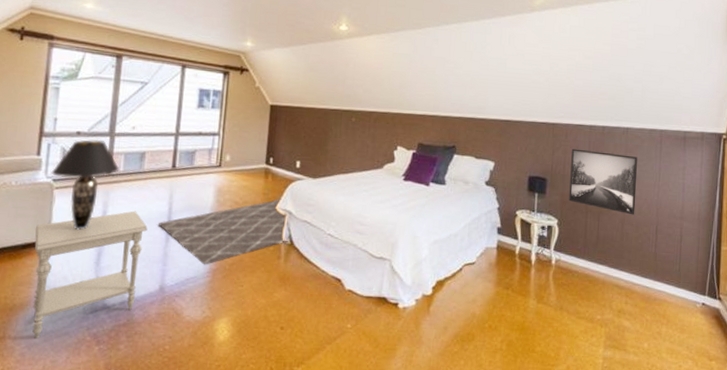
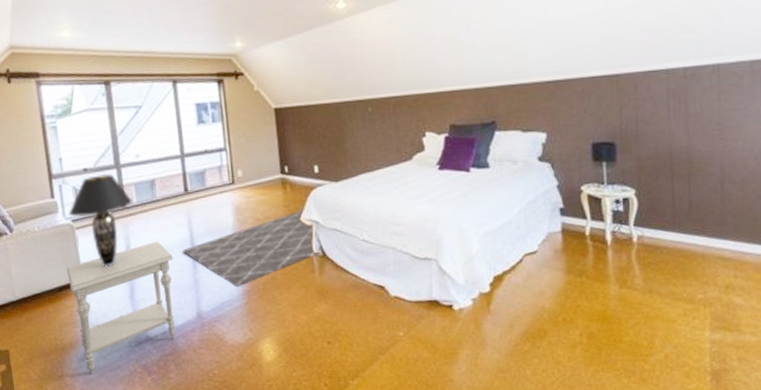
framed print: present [569,148,638,215] -> none [645,98,738,172]

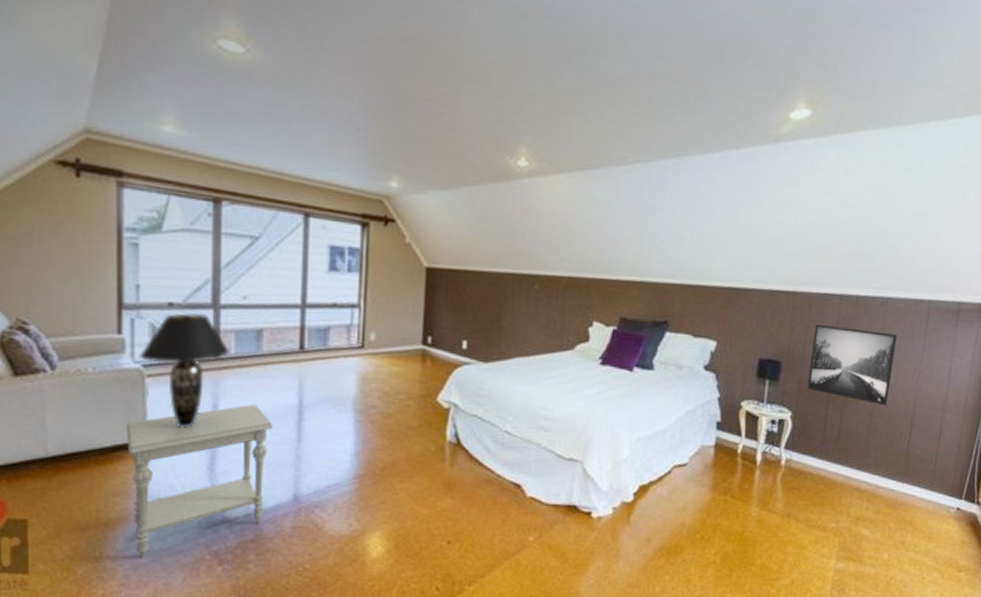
rug: present [183,209,319,288] -> none [287,388,453,470]
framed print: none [645,98,738,172] -> present [807,324,897,406]

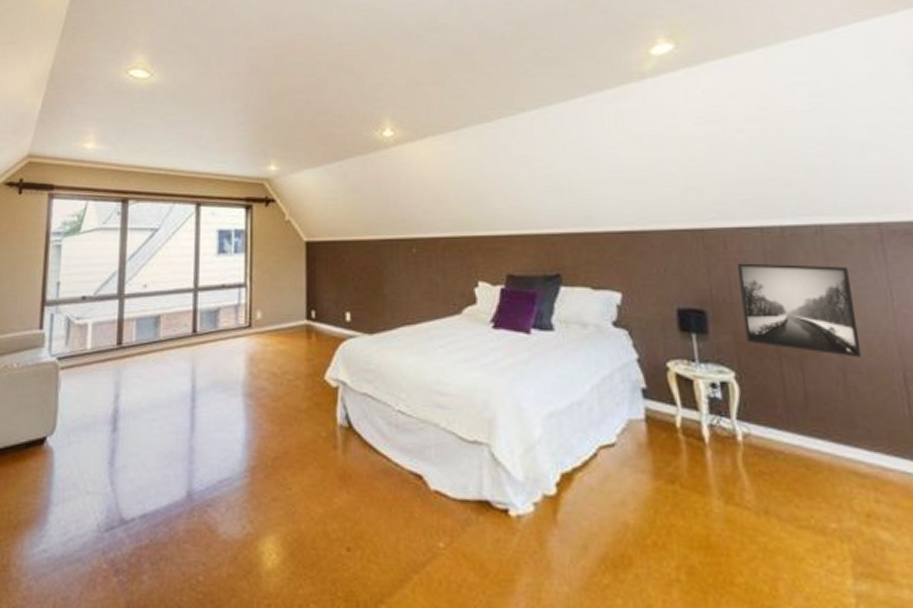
side table: present [125,404,273,558] -> none [39,392,168,567]
table lamp: present [139,313,230,428] -> none [55,304,132,420]

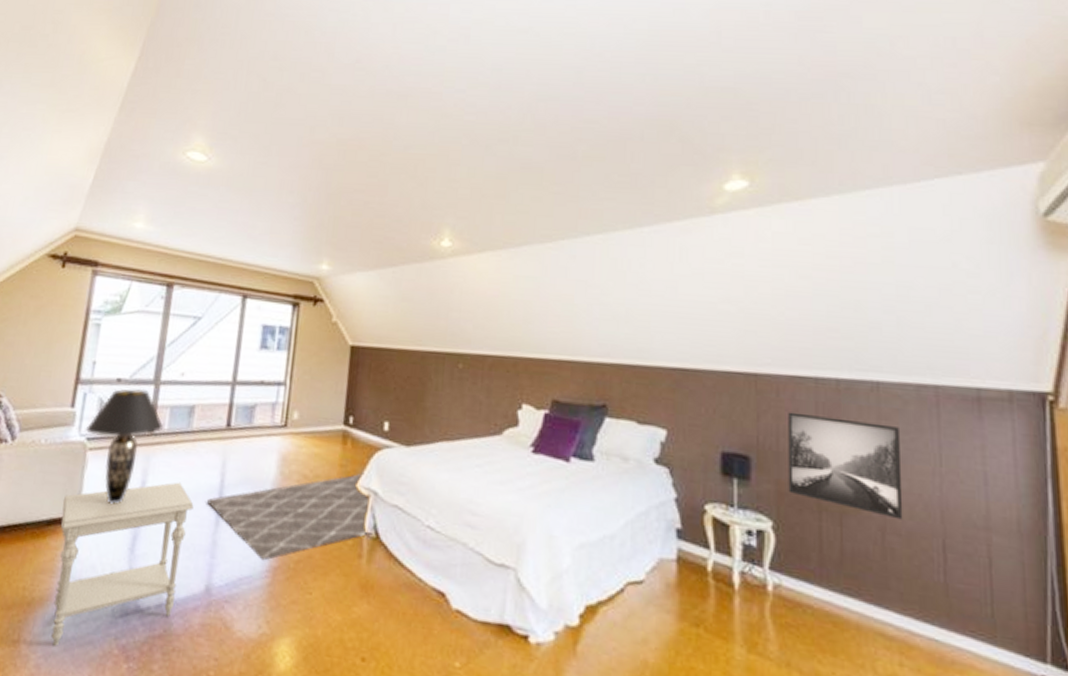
side table: none [39,392,168,567] -> present [51,482,194,647]
table lamp: none [55,304,132,420] -> present [85,388,164,504]
rug: none [181,365,344,461] -> present [207,473,371,561]

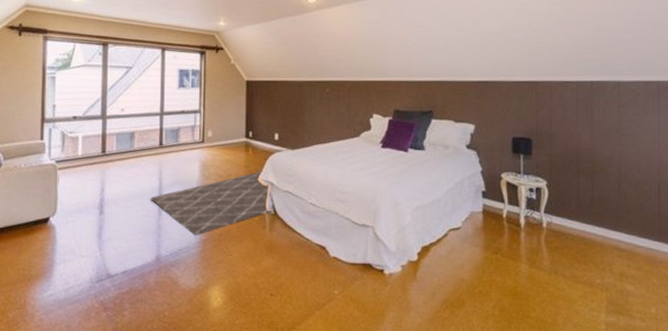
side table: present [51,482,194,647] -> none [44,187,141,306]
table lamp: present [85,388,164,504] -> none [54,122,113,206]
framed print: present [788,412,903,520] -> none [557,106,633,174]

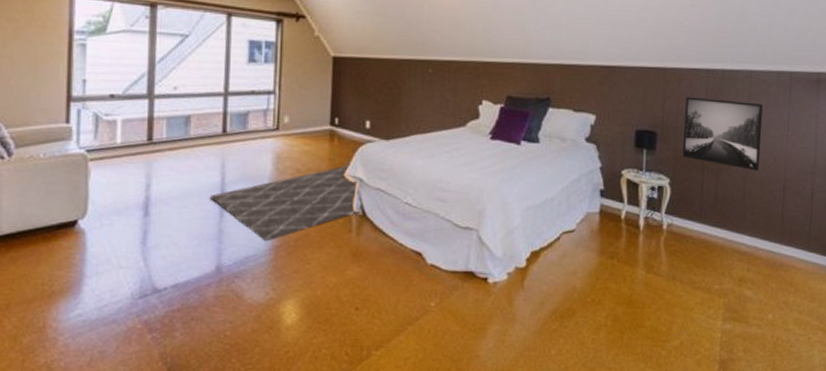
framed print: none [557,106,633,174] -> present [682,96,763,171]

